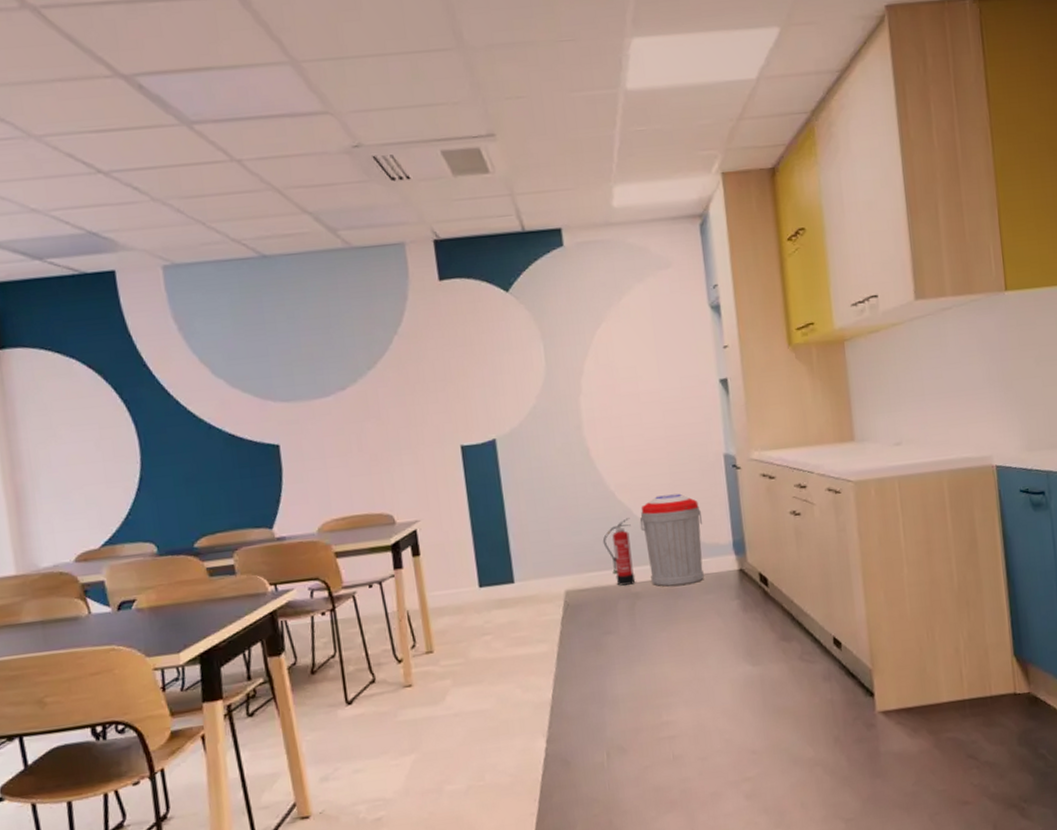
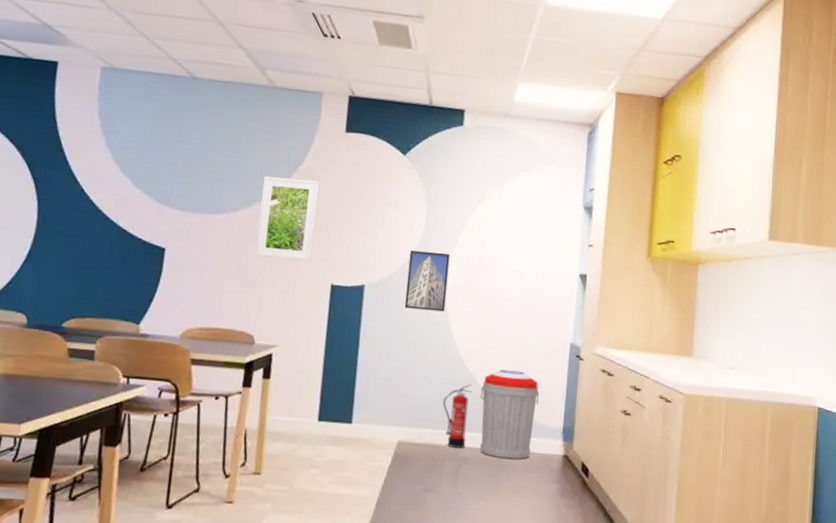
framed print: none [363,339,434,433] -> present [255,175,319,262]
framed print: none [535,387,585,454] -> present [404,250,450,312]

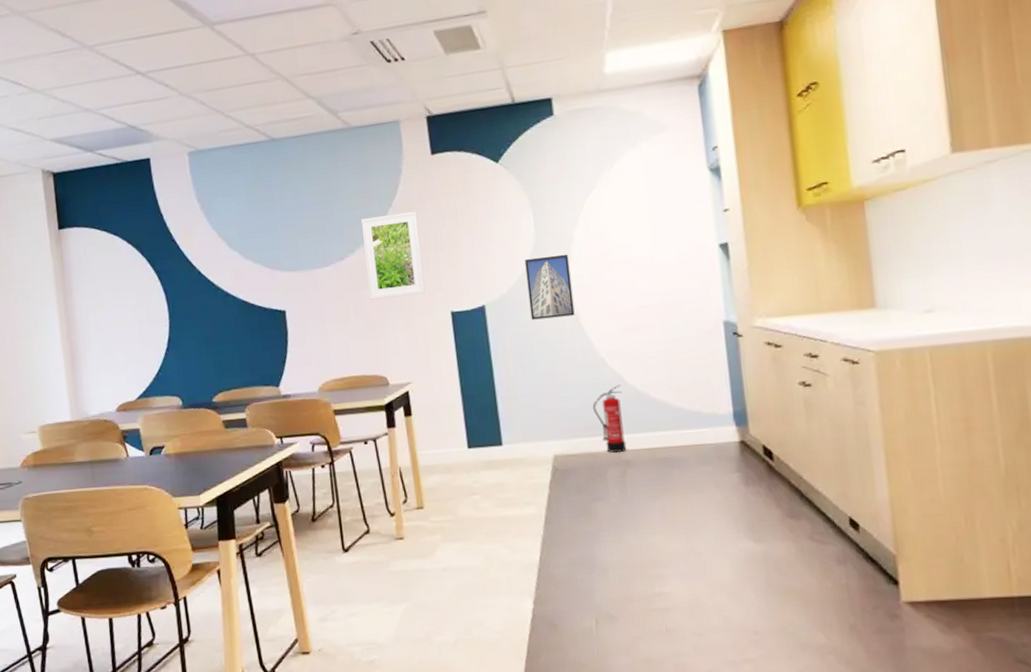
trash can: present [480,369,540,460] -> none [631,361,701,456]

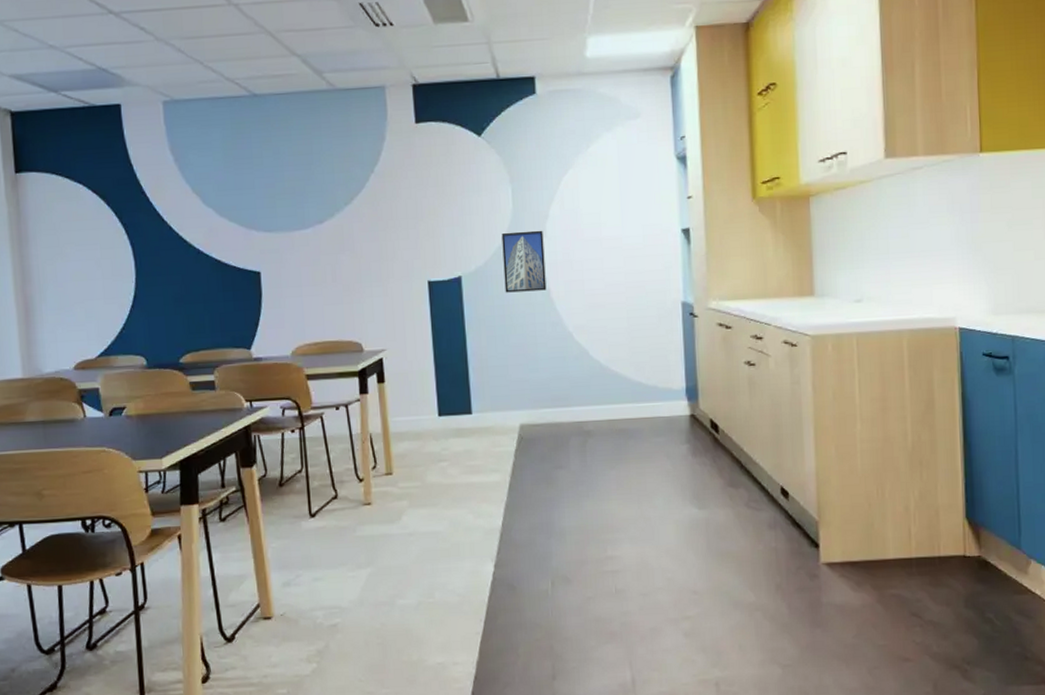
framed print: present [360,211,425,300] -> none [342,178,403,265]
fire extinguisher: present [592,385,627,453] -> none [558,358,588,423]

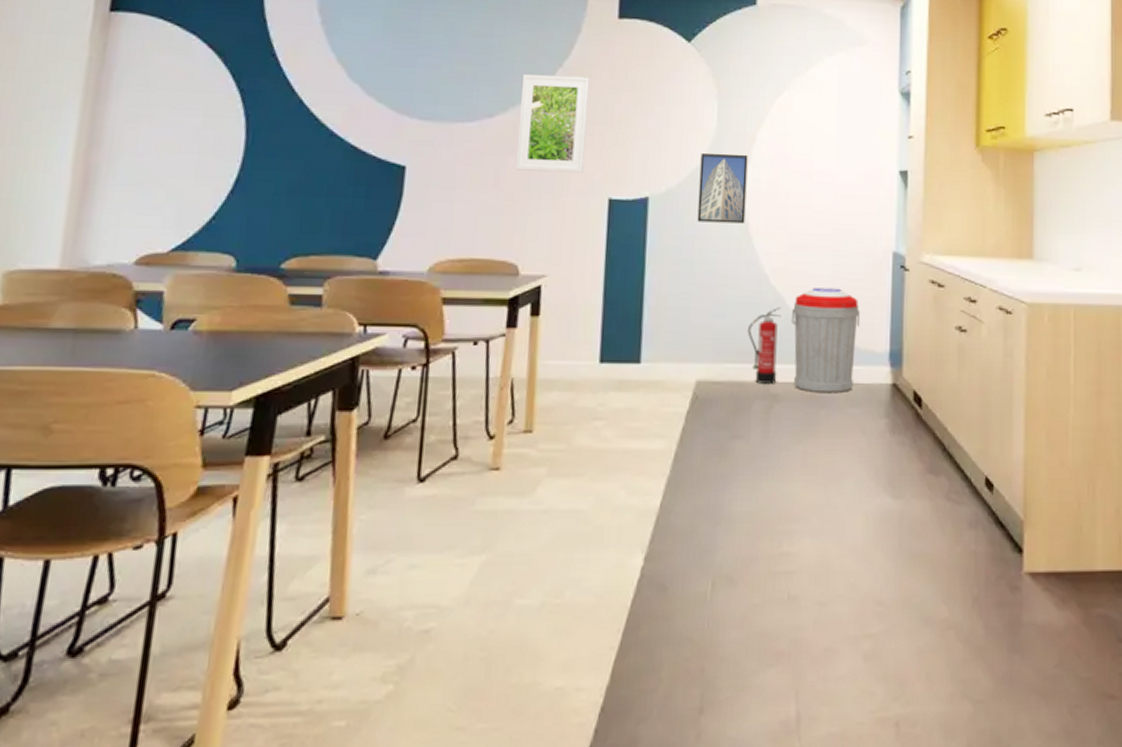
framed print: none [342,178,403,265] -> present [516,73,590,173]
fire extinguisher: none [558,358,588,423] -> present [747,307,781,384]
trash can: none [595,338,658,428] -> present [791,287,861,394]

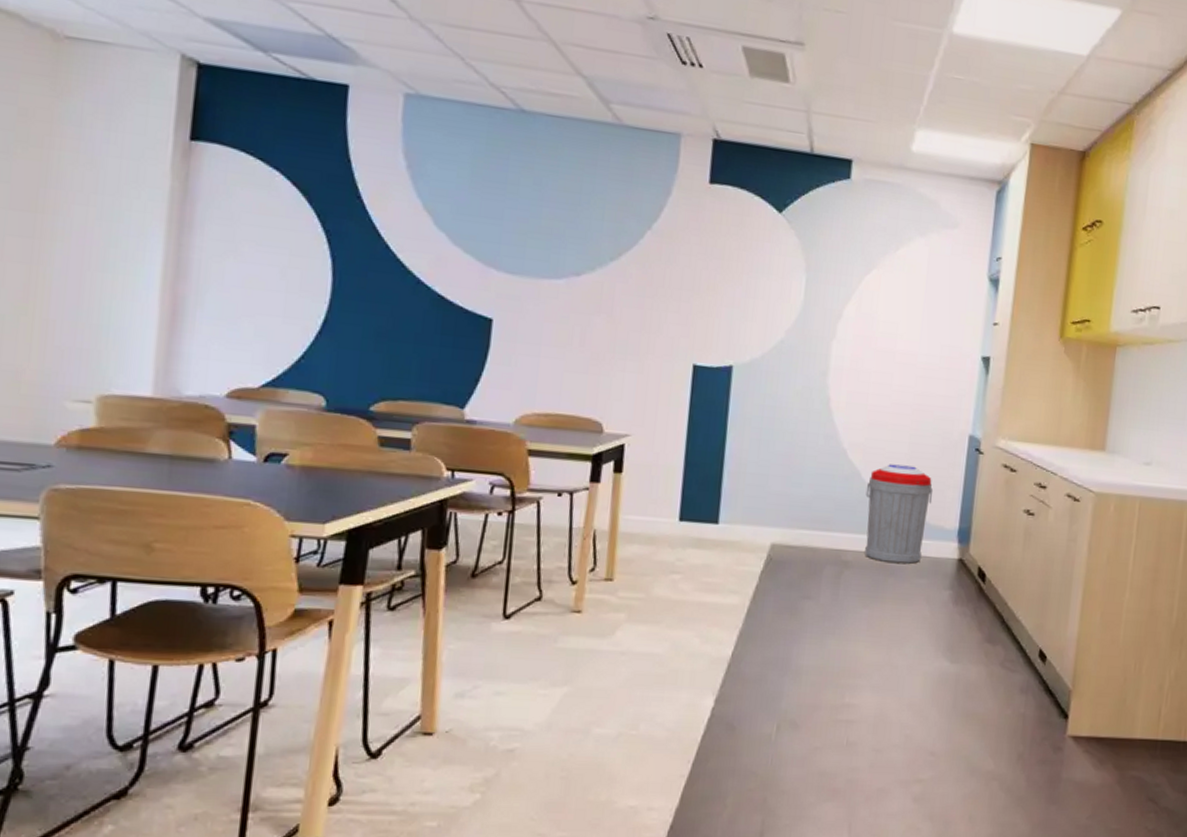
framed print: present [516,73,590,173] -> none [602,233,678,338]
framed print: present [697,152,748,224] -> none [779,326,833,398]
fire extinguisher: present [747,307,781,384] -> none [822,480,857,552]

